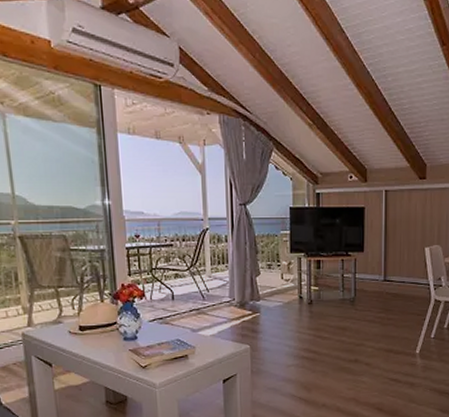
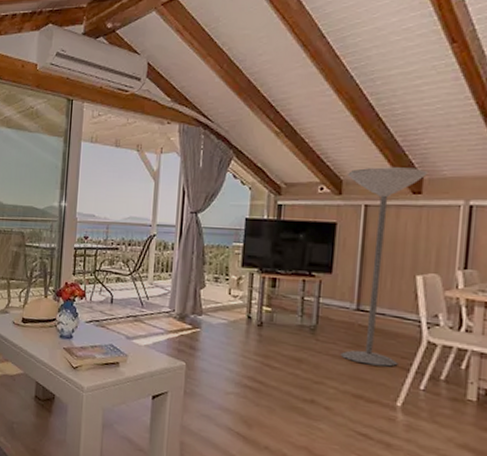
floor lamp: none [371,156,430,324] -> present [341,167,429,367]

